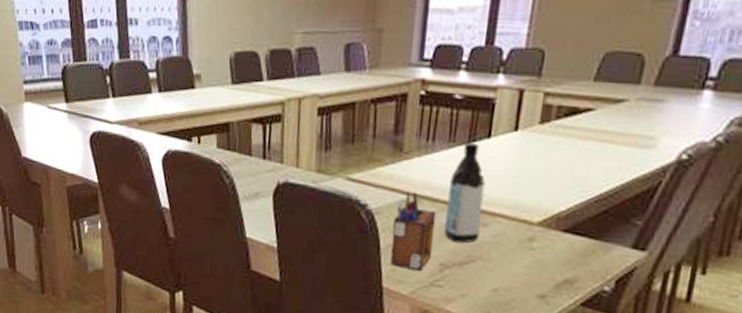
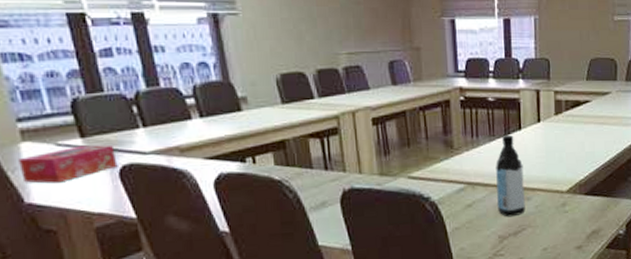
tissue box: none [21,110,90,142] -> present [18,144,118,184]
desk organizer: present [390,191,437,272] -> none [455,180,491,246]

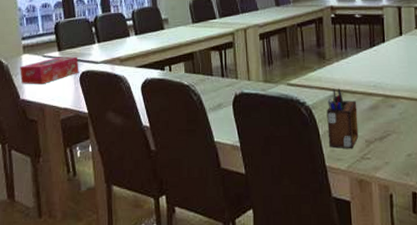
desk organizer: none [455,180,491,246] -> present [327,88,359,149]
water bottle: present [496,134,525,217] -> none [362,47,390,123]

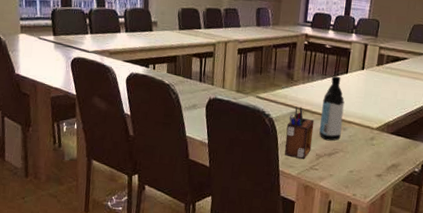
tissue box: present [20,56,79,85] -> none [16,41,72,64]
water bottle: none [362,47,390,123] -> present [319,75,345,141]

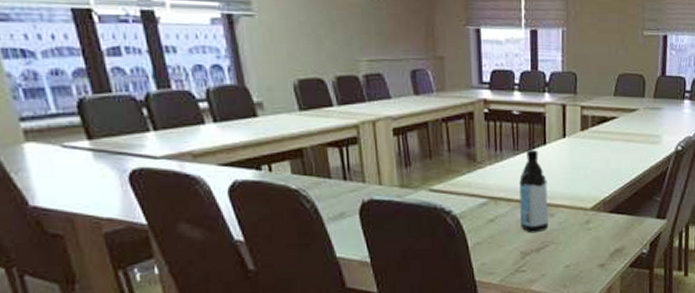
desk organizer: present [284,106,315,160] -> none [477,195,513,262]

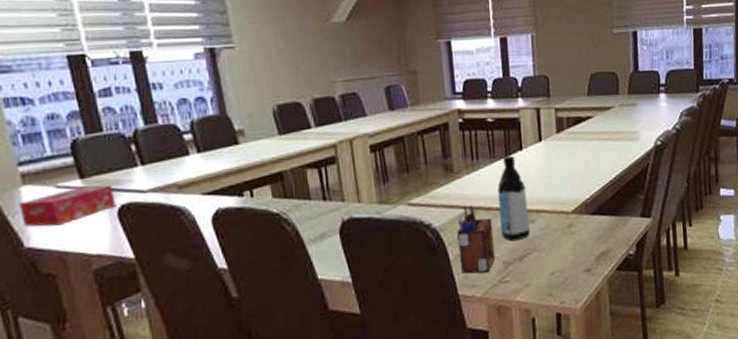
tissue box: none [22,148,127,186] -> present [19,184,116,227]
desk organizer: none [477,195,513,262] -> present [457,205,496,274]

